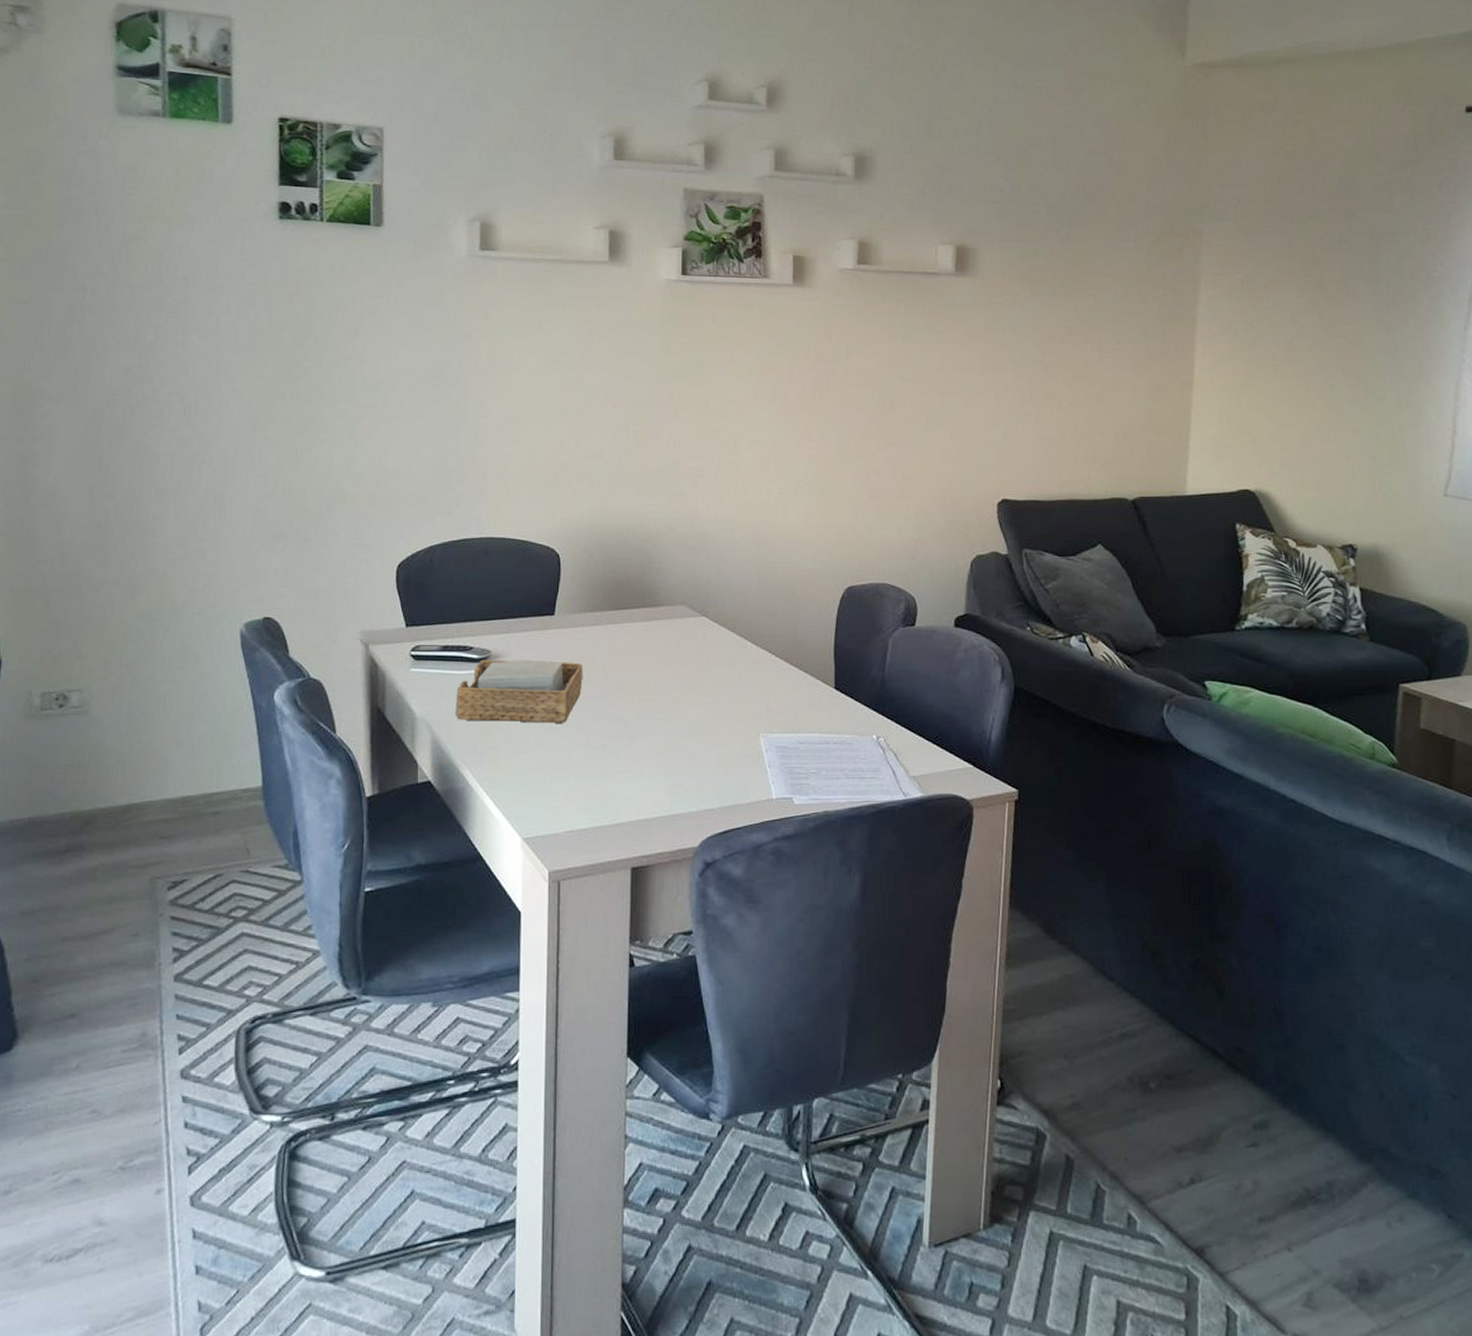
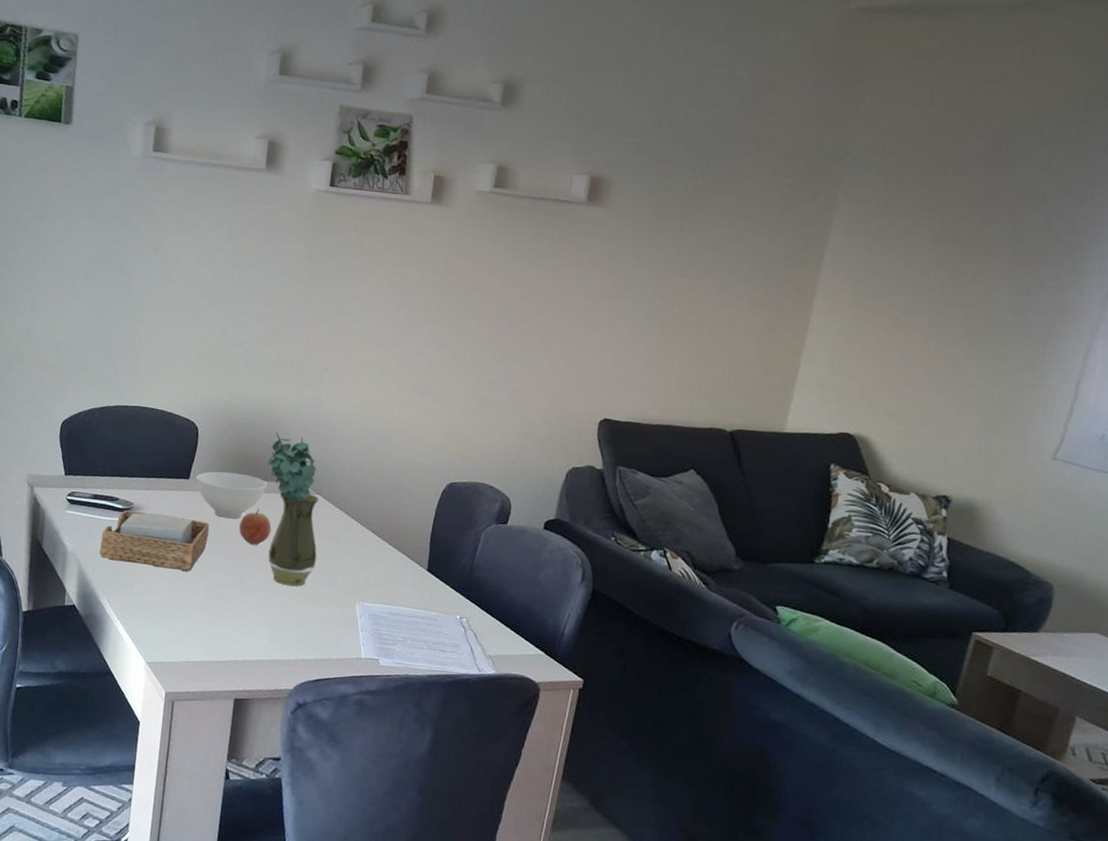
bowl: none [562,602,645,656] -> present [196,471,268,519]
fruit: none [618,640,655,683] -> present [239,509,272,545]
vase: none [642,550,711,726] -> present [267,432,320,586]

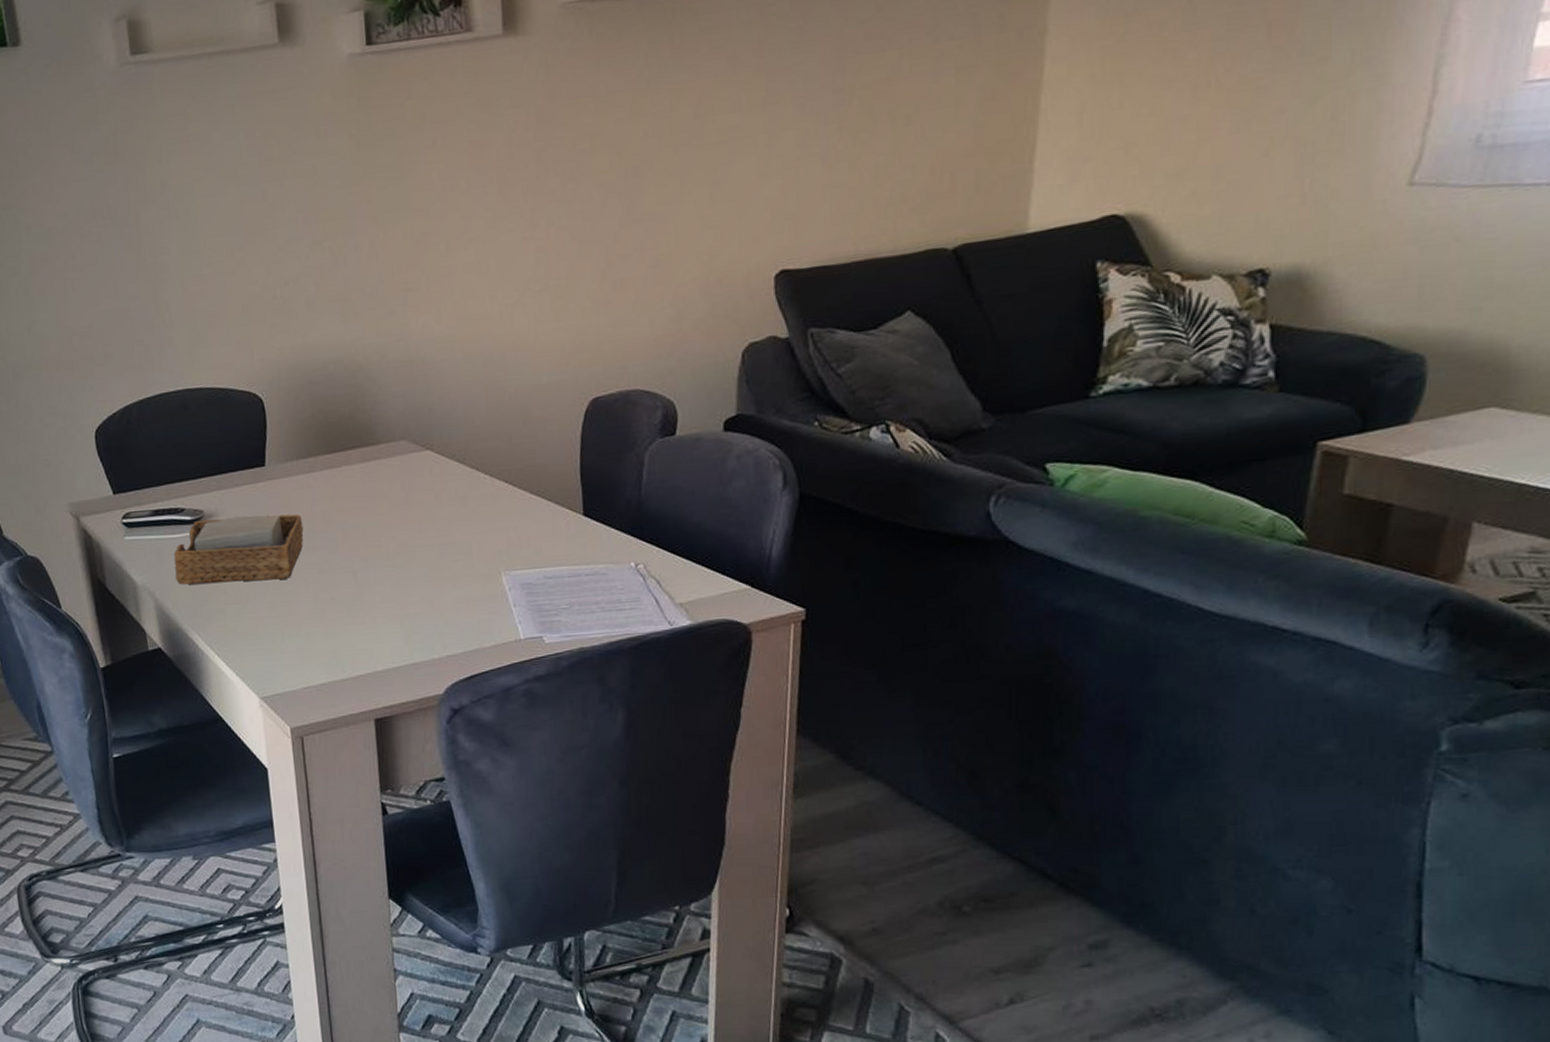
bowl: present [196,471,268,519] -> none [272,444,363,505]
fruit: present [239,509,272,545] -> none [338,484,379,530]
vase: present [267,432,320,586] -> none [357,382,443,571]

